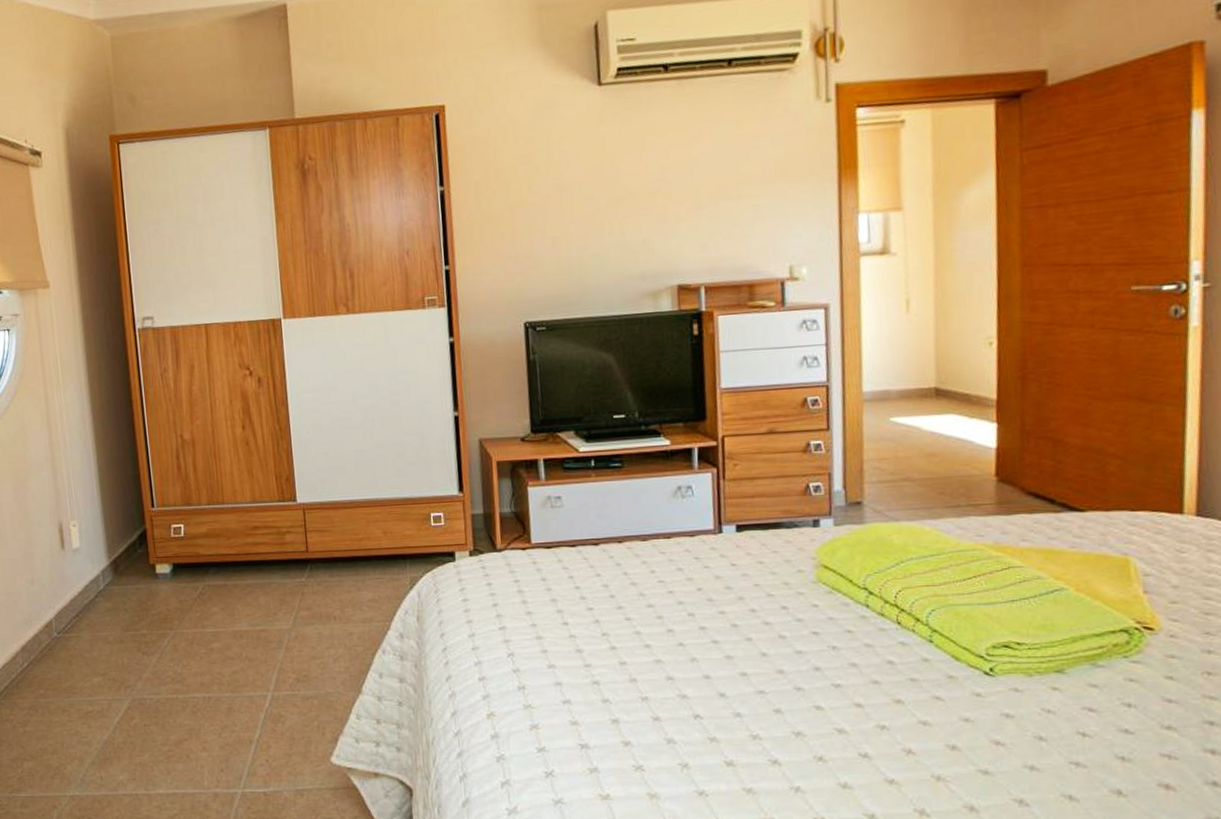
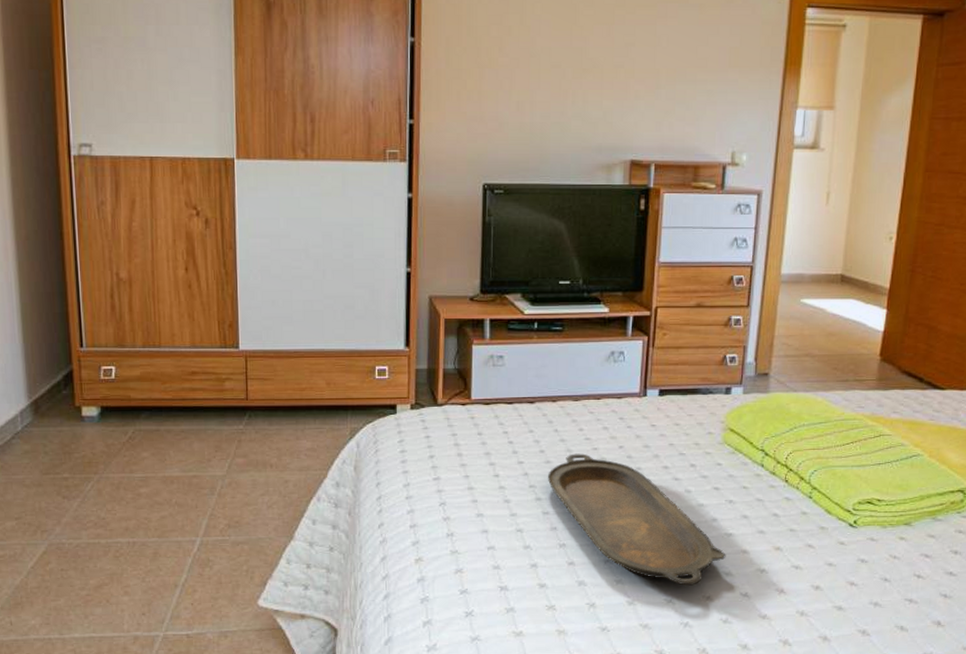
serving tray: none [620,597,836,744] -> present [547,453,726,586]

